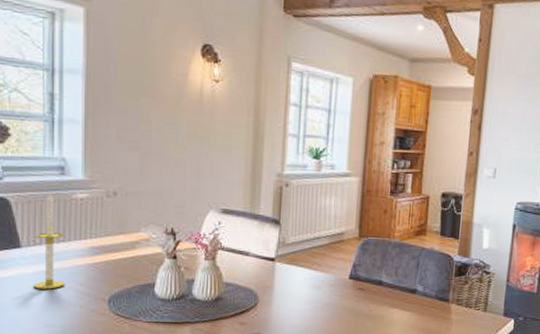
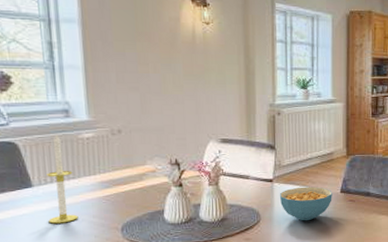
cereal bowl: none [280,269,340,308] -> present [279,186,332,221]

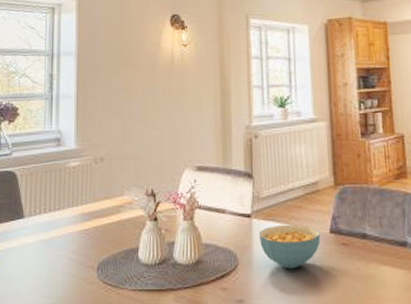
candle: present [47,134,79,224] -> none [33,163,60,259]

